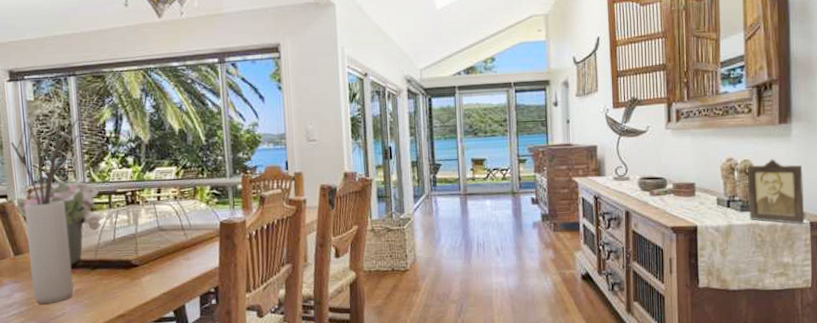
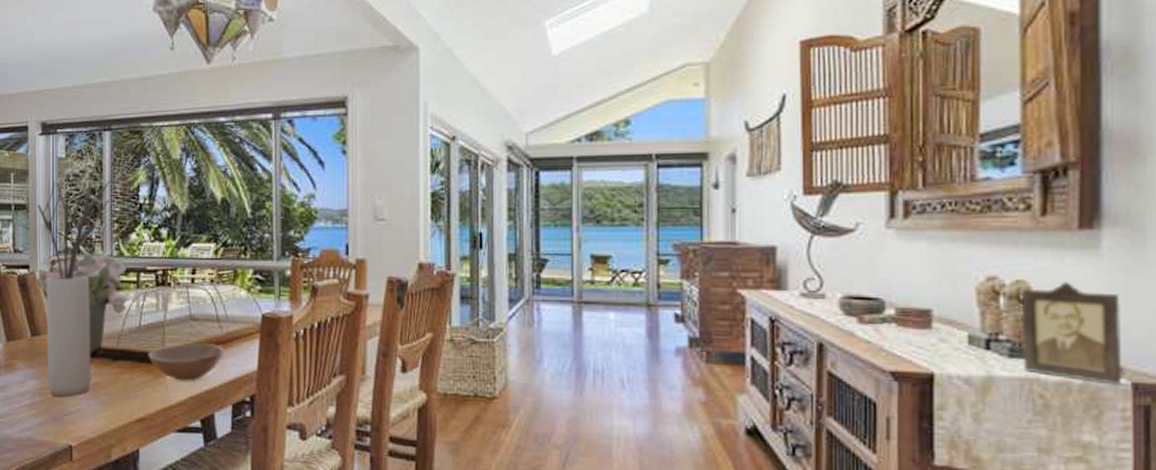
soup bowl: none [123,249,191,281] -> present [148,343,225,382]

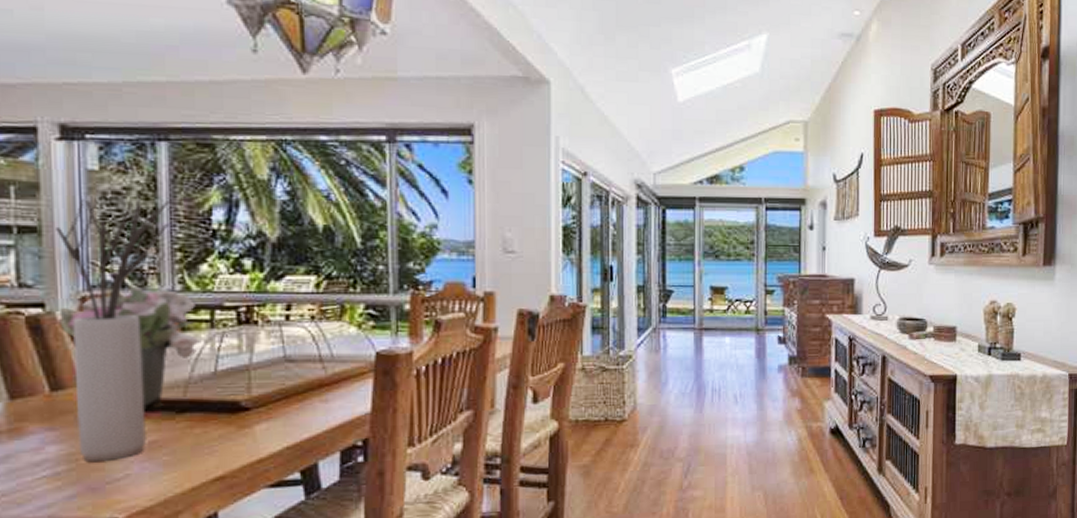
soup bowl: present [148,343,225,382] -> none [228,387,330,431]
photo frame: present [1022,282,1125,384] -> none [1009,304,1065,375]

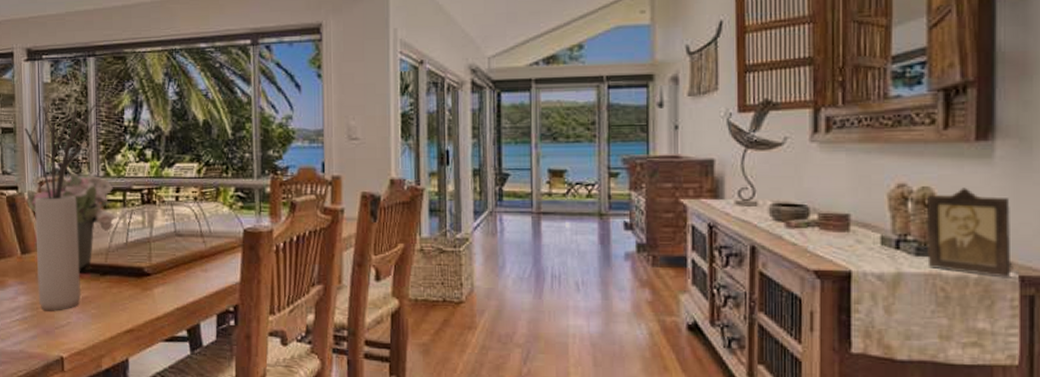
photo frame: none [1009,304,1065,375] -> present [927,188,1013,277]

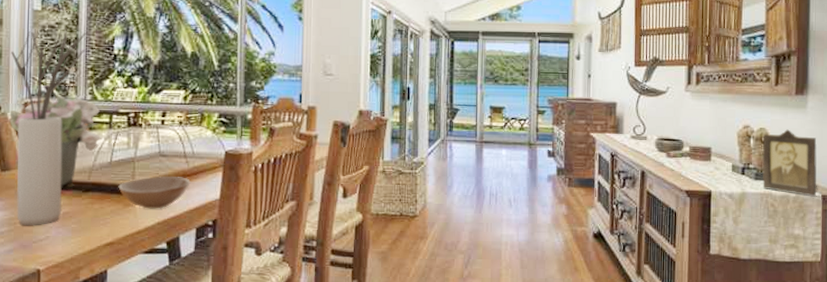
soup bowl: none [135,258,209,294] -> present [118,176,191,209]

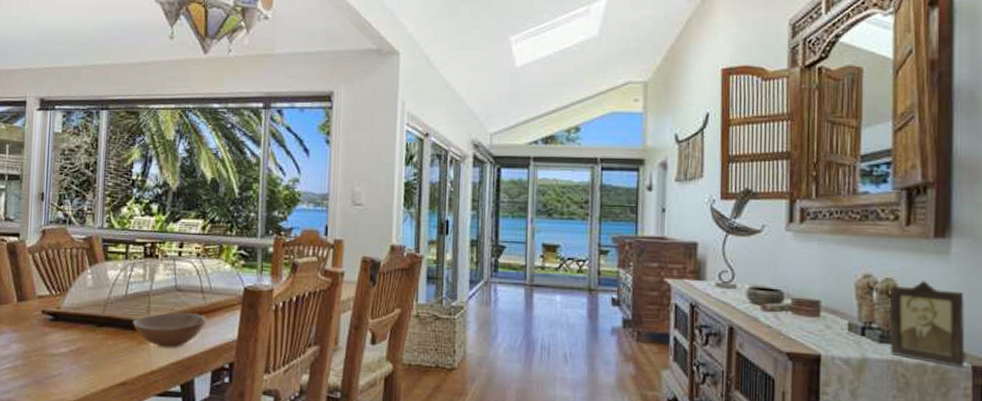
flower bouquet: present [9,96,101,189] -> none [27,224,117,323]
vase: present [11,27,86,225] -> none [31,151,105,360]

